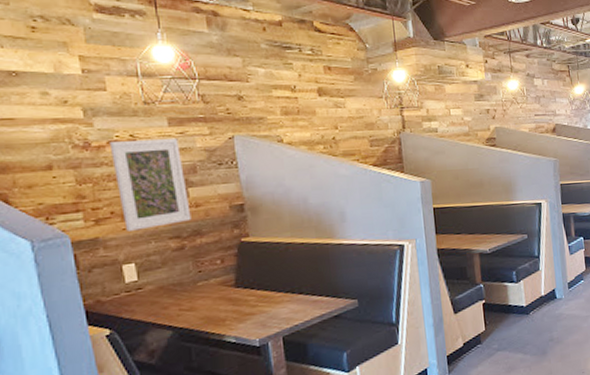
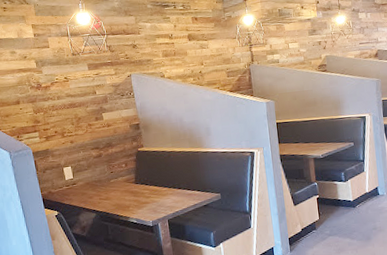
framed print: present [109,139,192,231] -> none [52,79,105,145]

